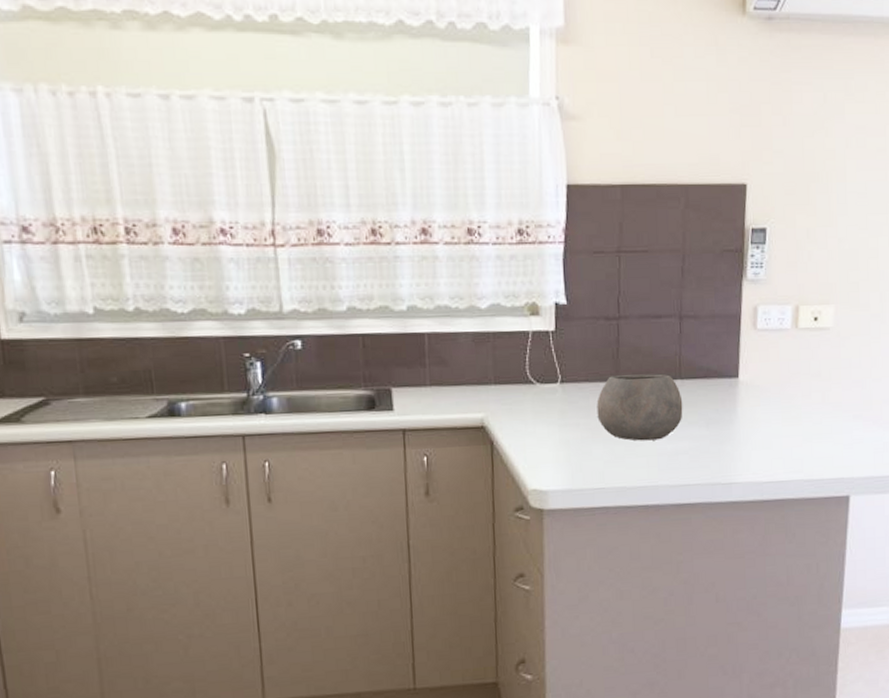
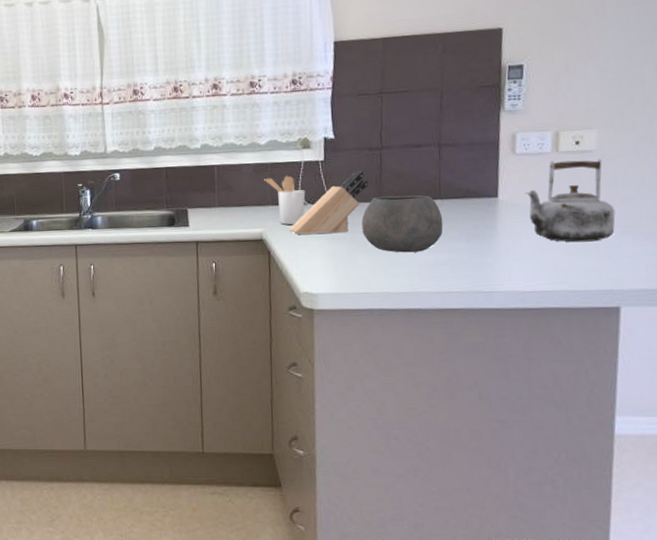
utensil holder: none [485,348,535,408] -> present [264,176,306,225]
knife block: none [514,344,604,420] -> present [288,171,368,234]
kettle: none [764,337,848,428] -> present [525,159,616,243]

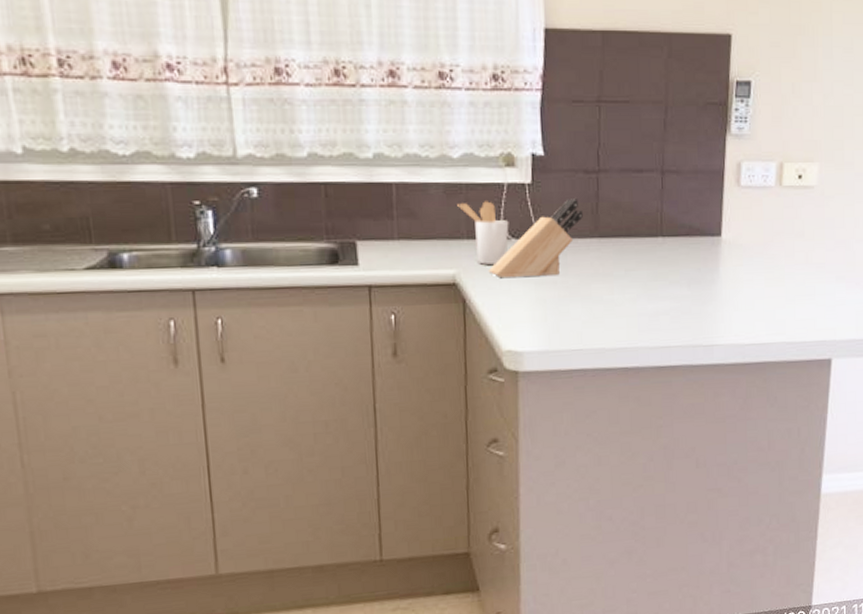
bowl: present [361,195,443,253] -> none [575,231,664,301]
kettle: present [525,159,616,243] -> none [748,196,832,289]

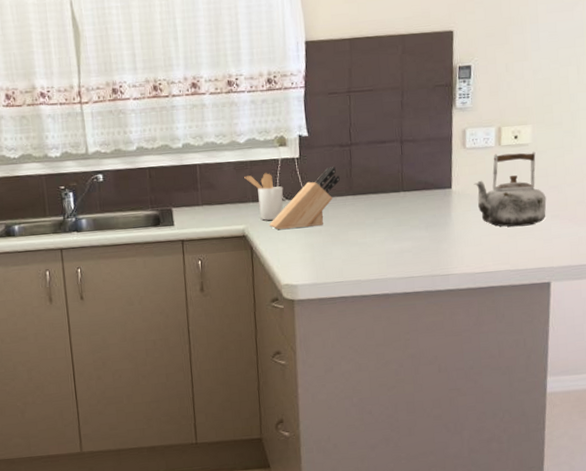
kettle: none [748,196,832,289] -> present [474,151,547,227]

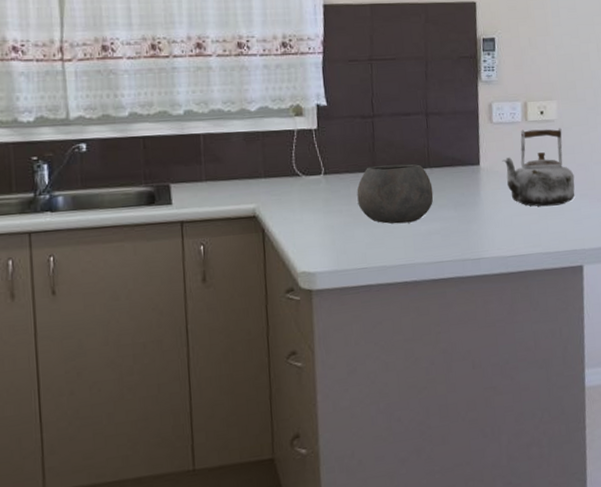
utensil holder: present [244,173,284,221] -> none [255,145,300,199]
knife block: present [269,166,340,229] -> none [283,139,362,209]
bowl: none [335,188,406,243] -> present [357,164,434,224]

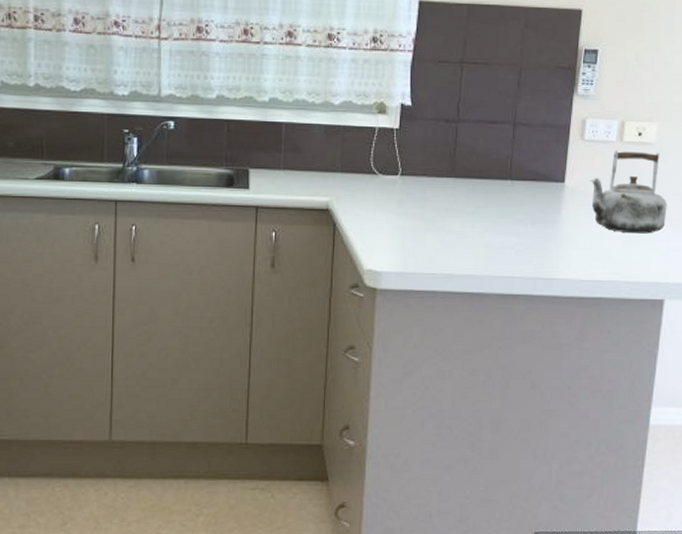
bowl: present [357,164,434,224] -> none [432,172,512,234]

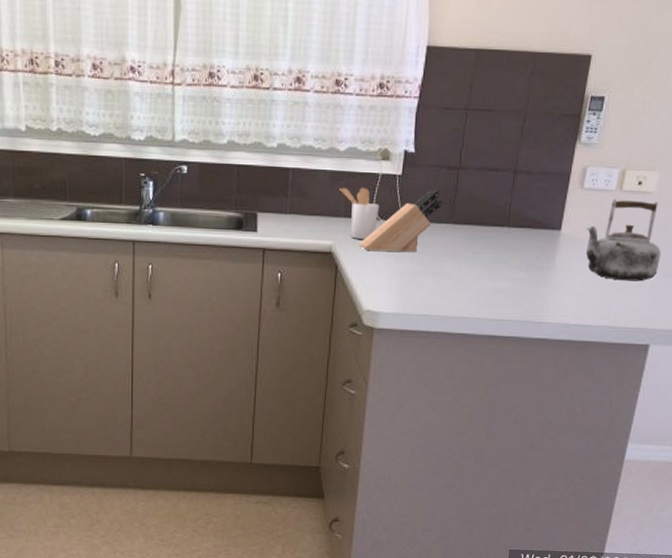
utensil holder: none [335,141,378,195] -> present [339,187,380,239]
knife block: none [357,143,442,207] -> present [358,190,442,252]

